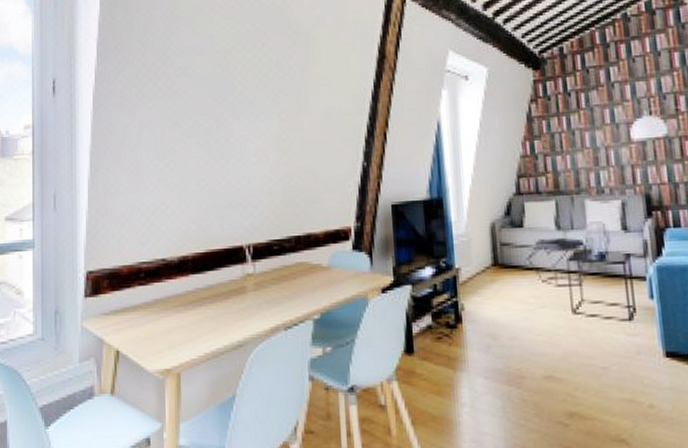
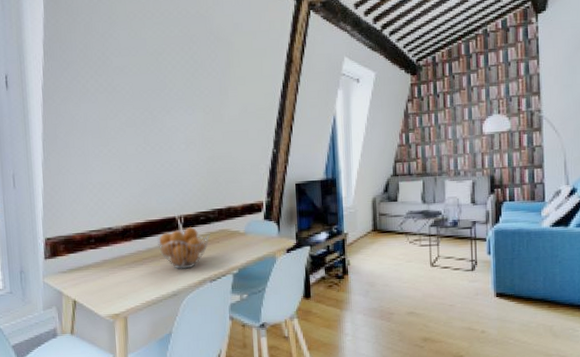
fruit basket: none [219,258,284,312] -> present [156,226,209,269]

